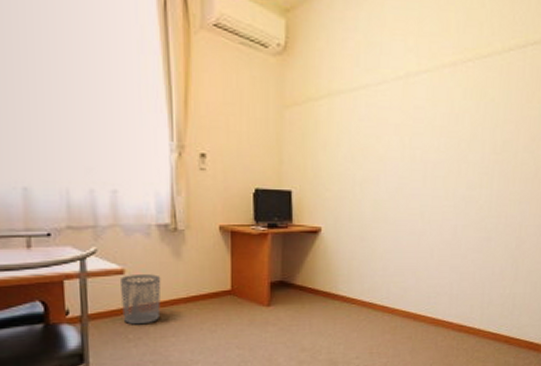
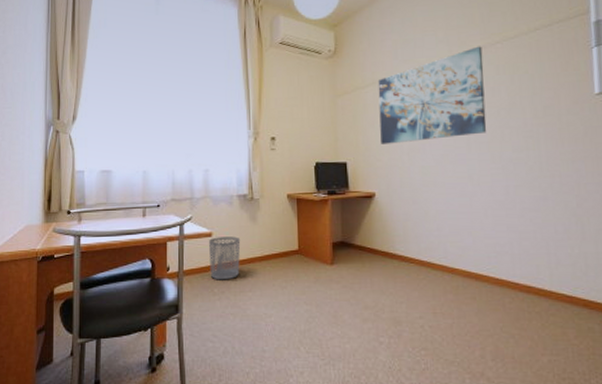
wall art: none [332,62,453,172] -> present [378,46,487,144]

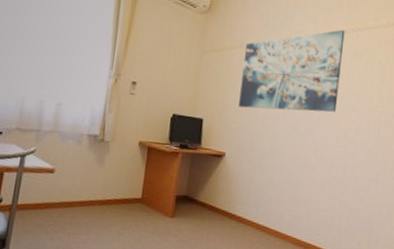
waste bin: present [209,236,241,280] -> none [45,174,84,220]

